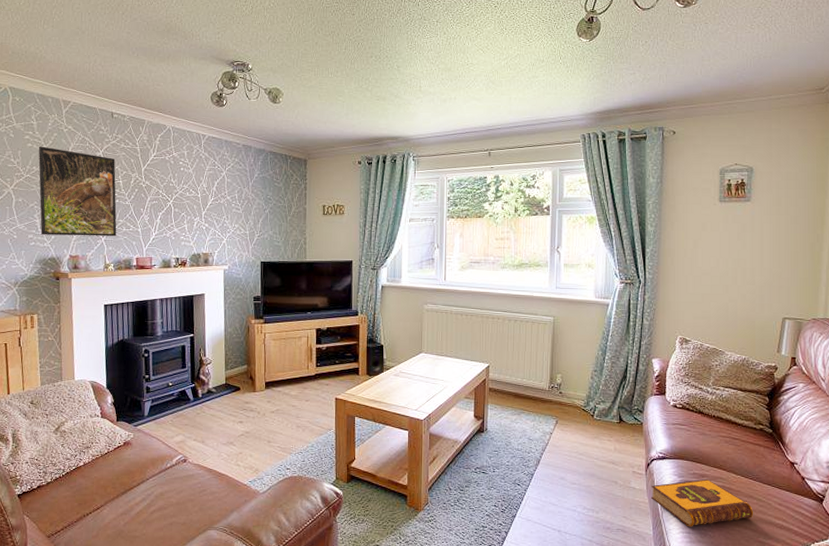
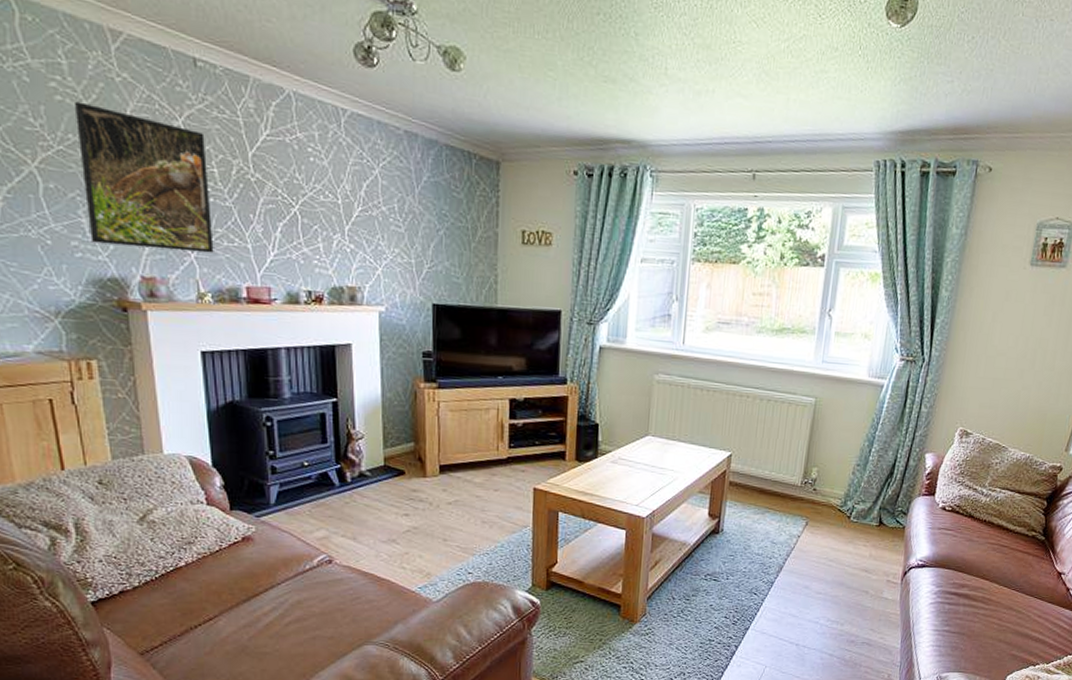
hardback book: present [650,478,754,527] -> none [903,589,1011,640]

